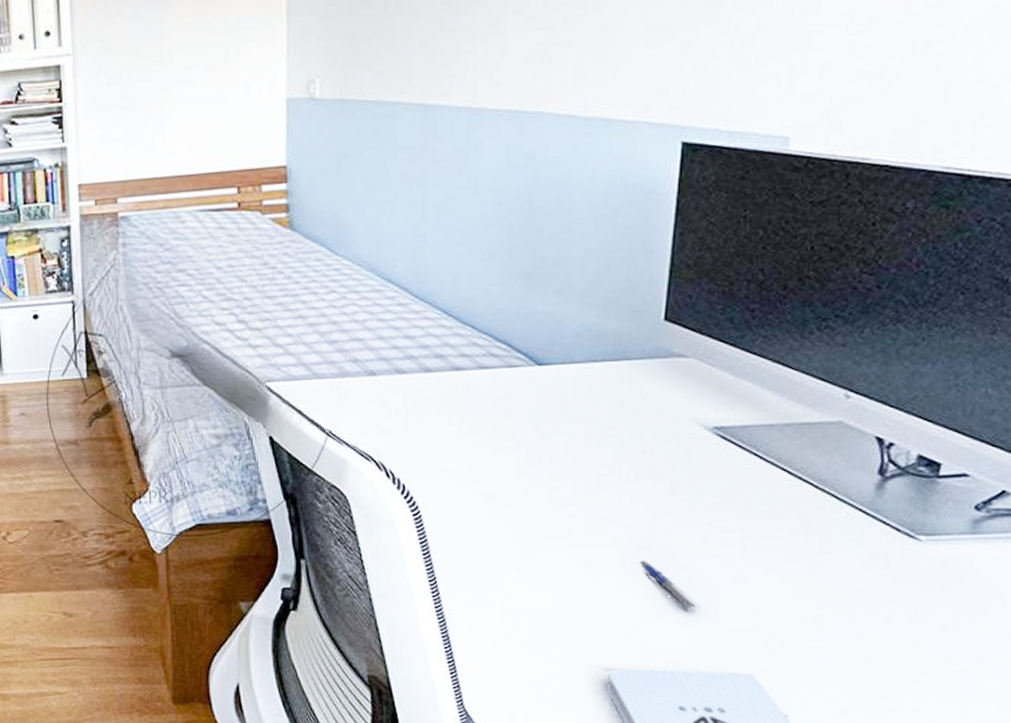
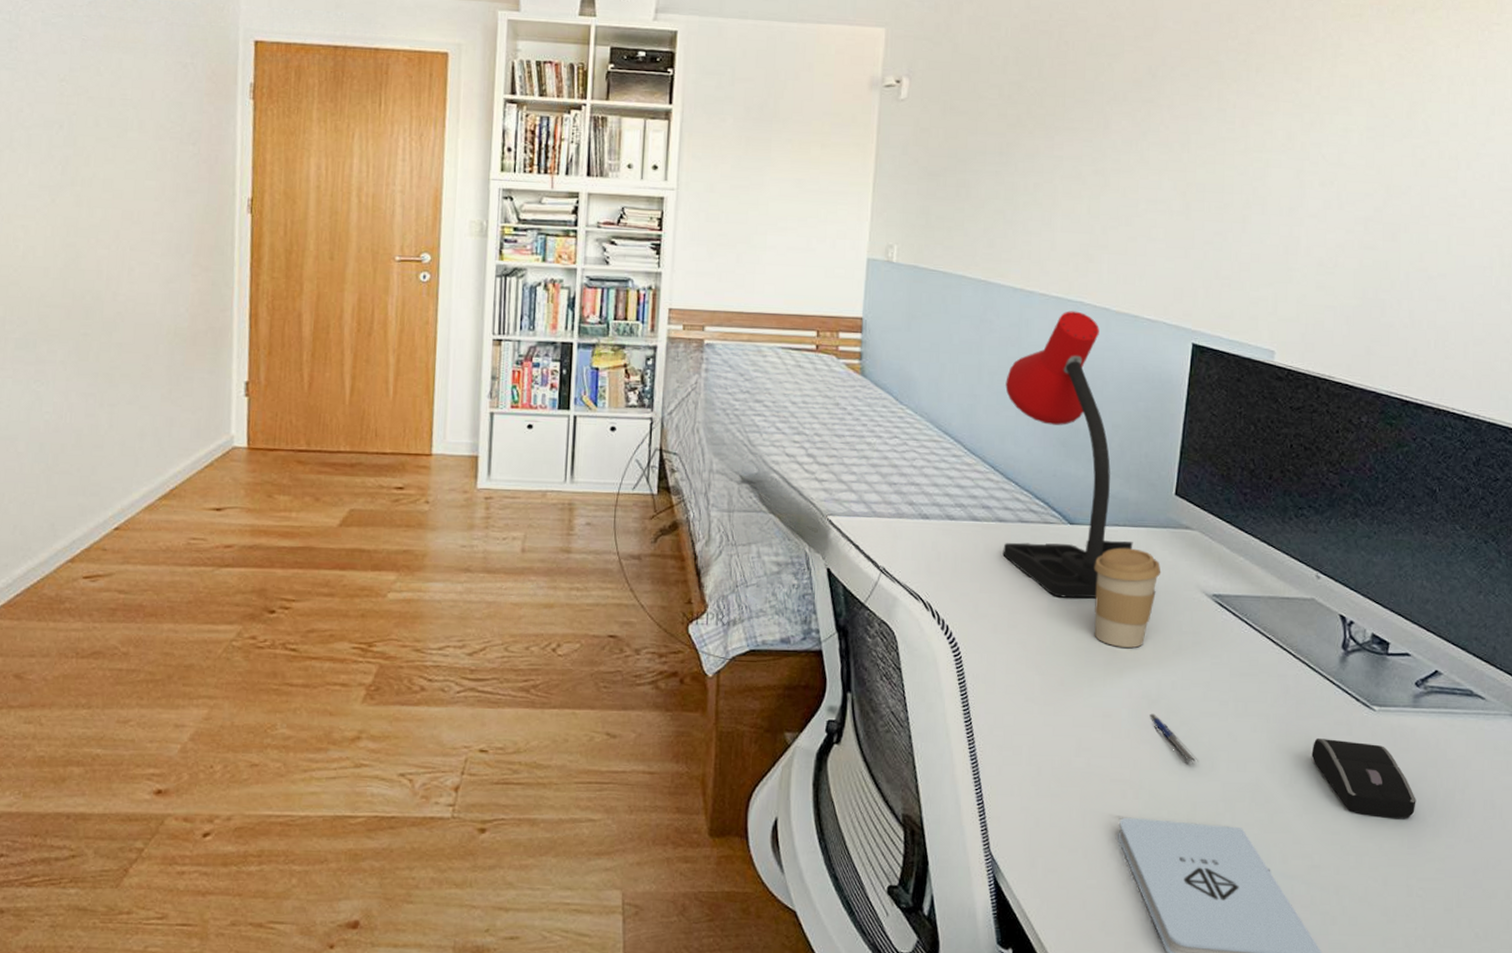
desk lamp: none [454,123,615,445] -> present [1003,311,1133,599]
coffee cup: none [568,384,650,493] -> present [1094,548,1161,648]
computer mouse: none [839,575,974,656] -> present [1311,738,1416,818]

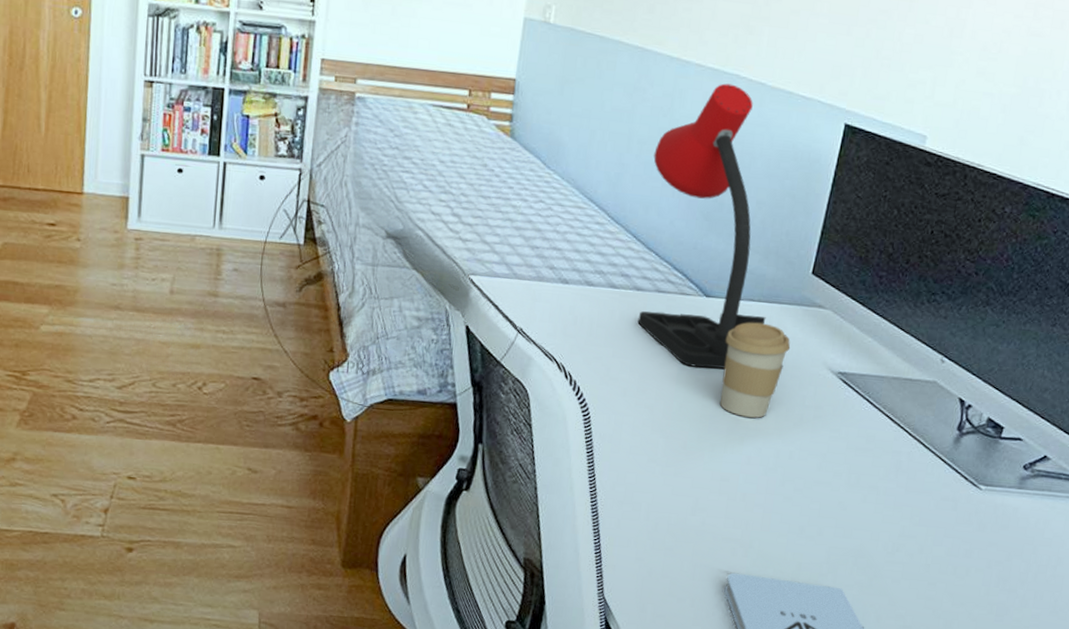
pen: present [1150,713,1199,764] -> none [765,480,809,528]
computer mouse: present [1311,738,1416,818] -> none [915,512,1010,589]

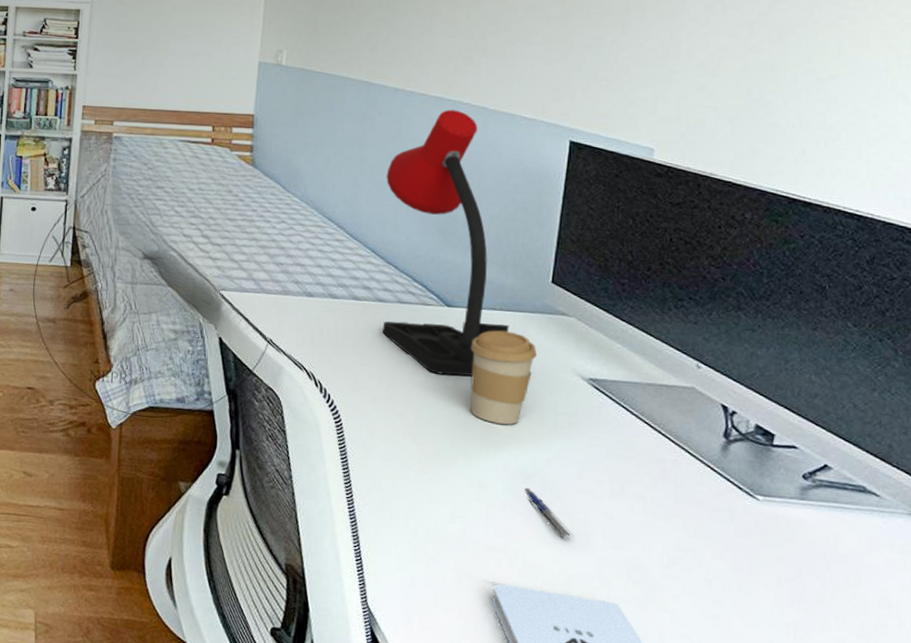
pen: none [765,480,809,528] -> present [524,487,574,538]

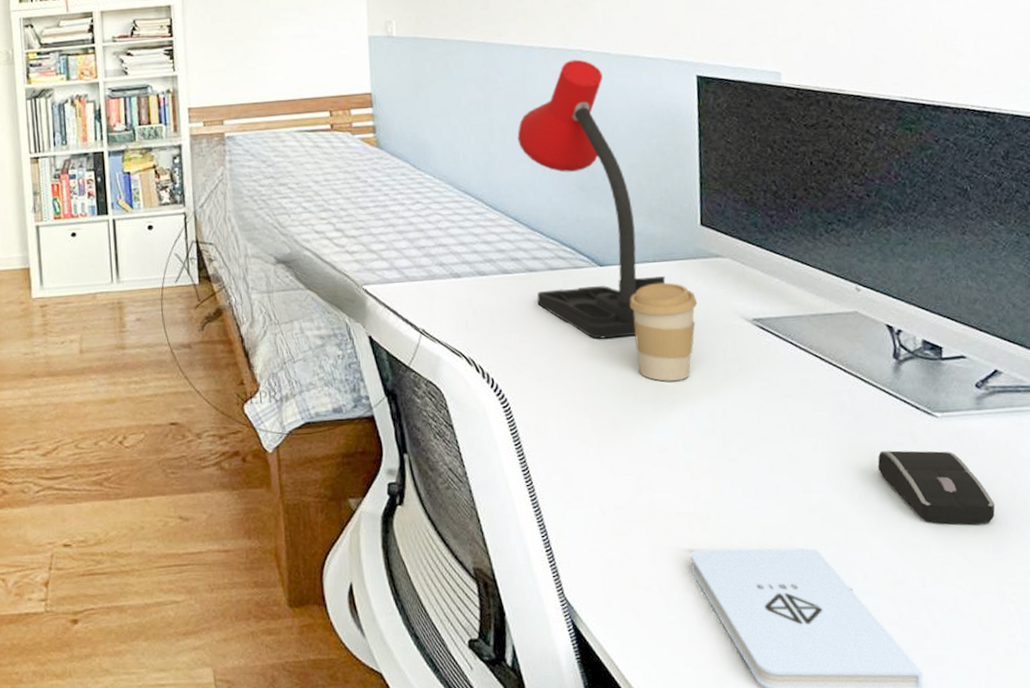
pen: present [524,487,574,538] -> none [706,443,763,489]
computer mouse: none [691,523,804,609] -> present [877,450,995,525]

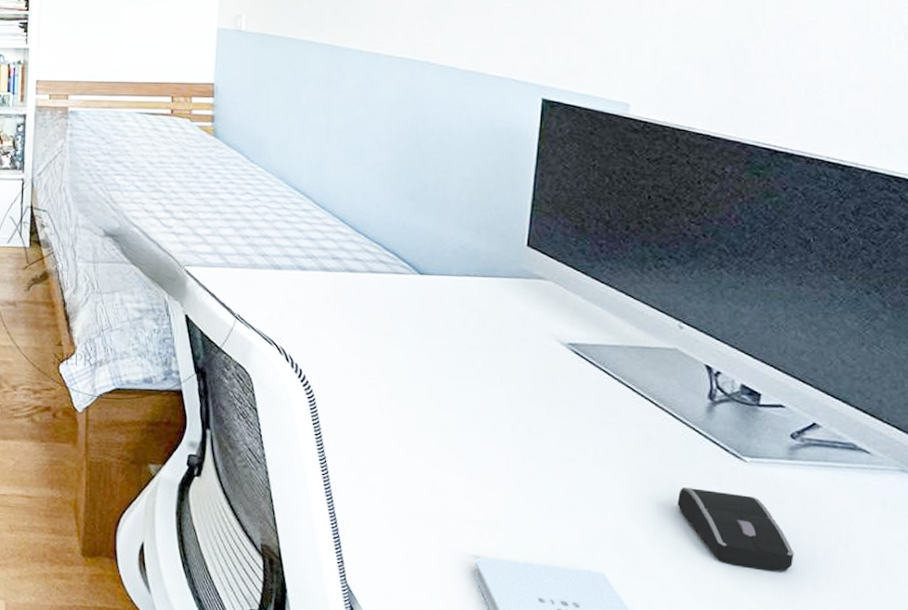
desk lamp: present [517,59,666,339] -> none [353,71,485,346]
coffee cup: present [629,282,698,382] -> none [445,297,514,394]

